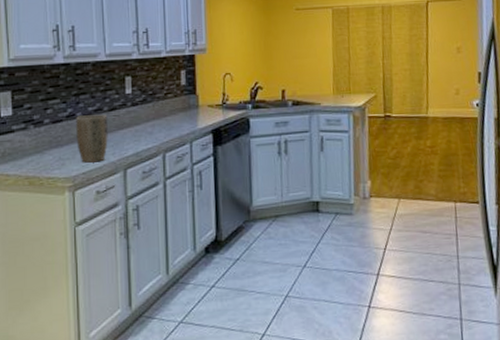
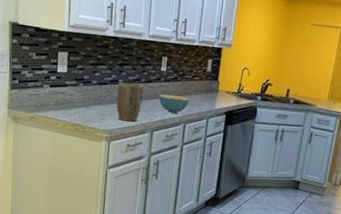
cereal bowl: none [127,120,166,143] -> present [159,94,190,113]

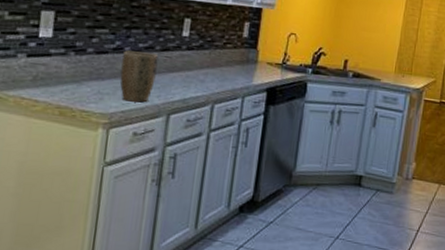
cereal bowl: present [159,94,190,113] -> none [178,66,220,91]

